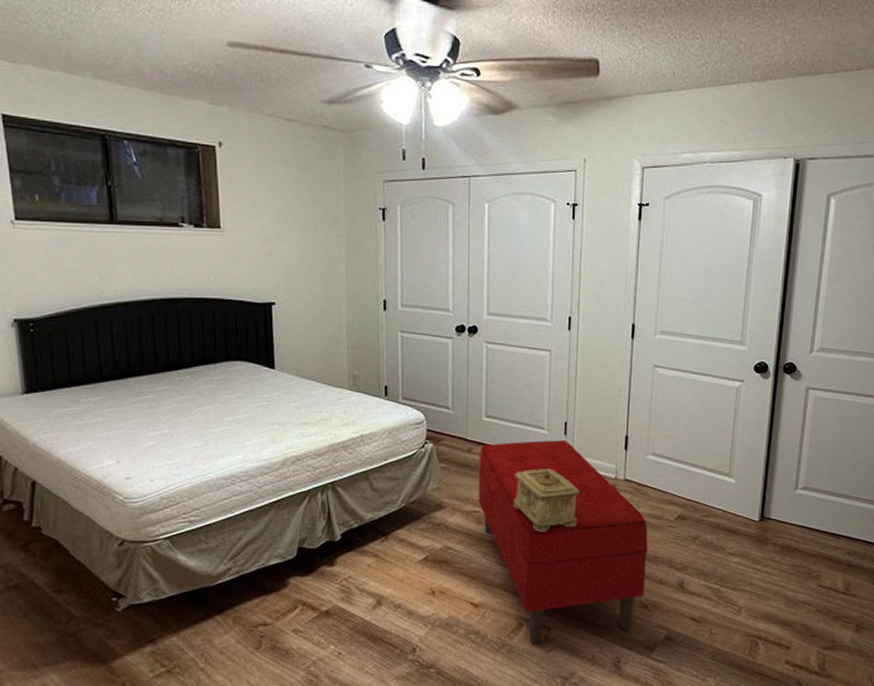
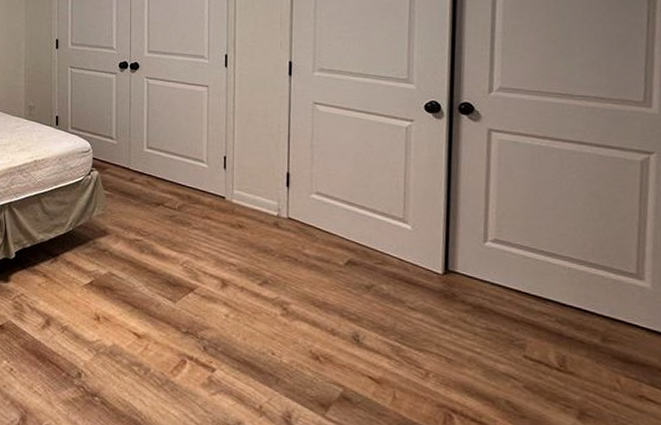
bench: present [478,439,648,645] -> none [140,173,316,386]
decorative box: present [513,469,579,531] -> none [174,202,241,266]

